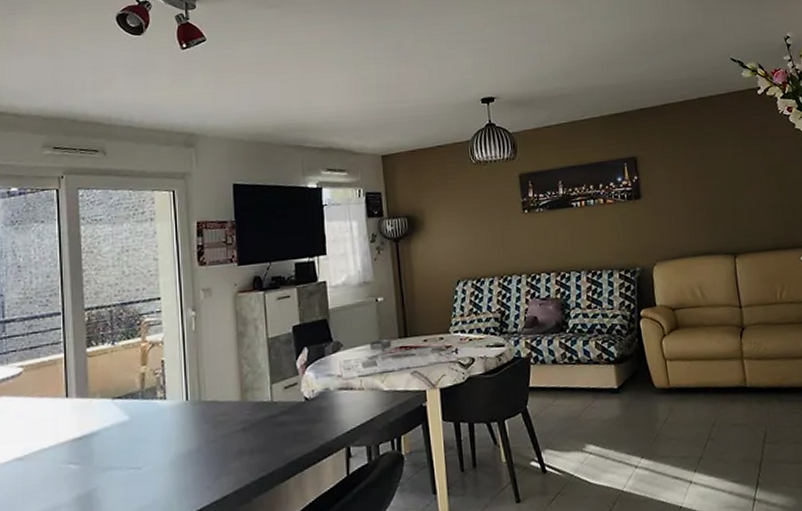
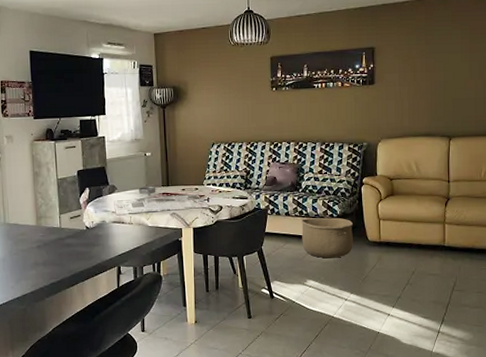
basket: none [572,361,638,415] -> present [301,217,354,259]

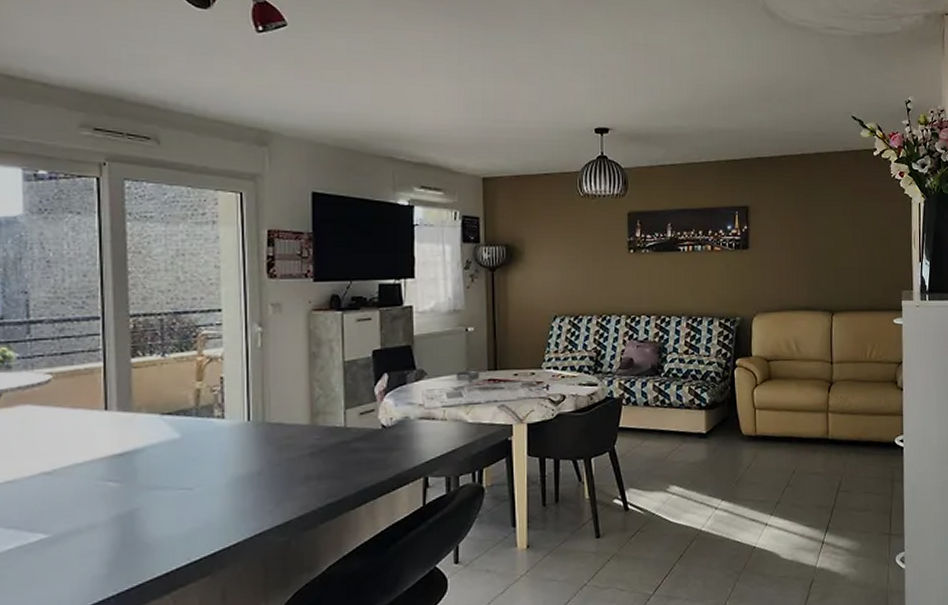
basket: present [301,217,354,259] -> none [663,407,725,458]

